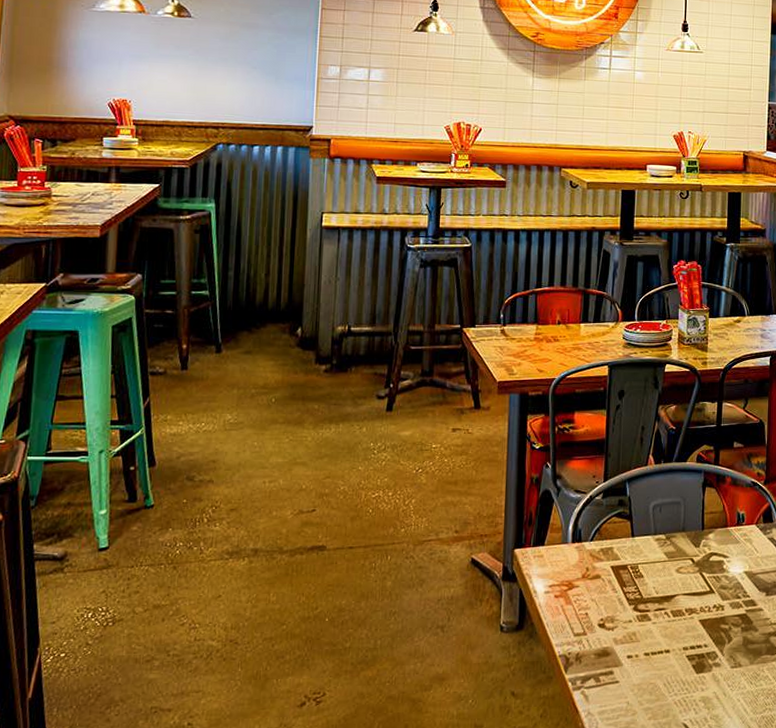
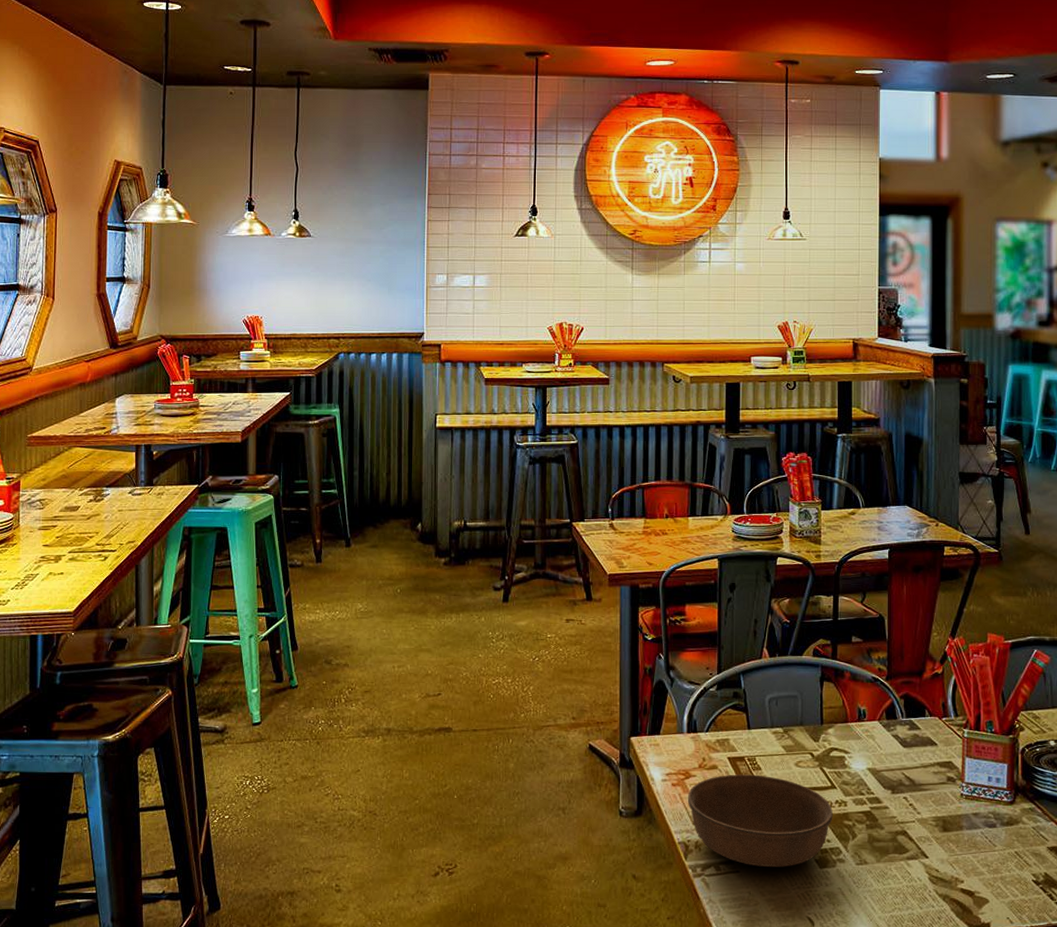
soup bowl: none [569,582,711,676] -> present [687,774,833,867]

